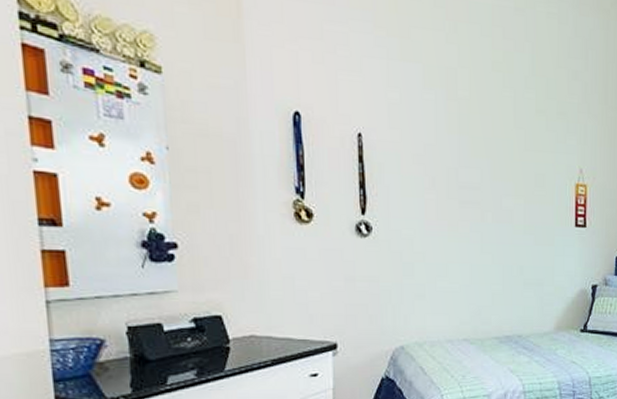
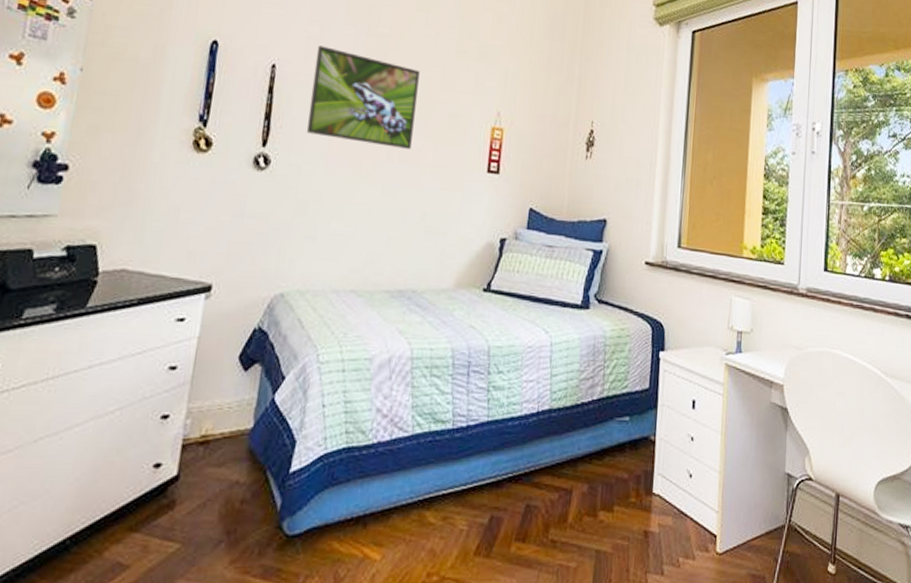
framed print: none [400,112,503,209] -> present [306,45,420,149]

